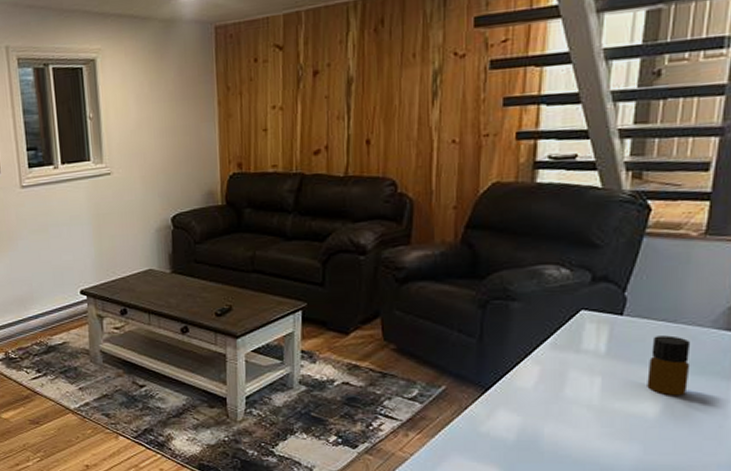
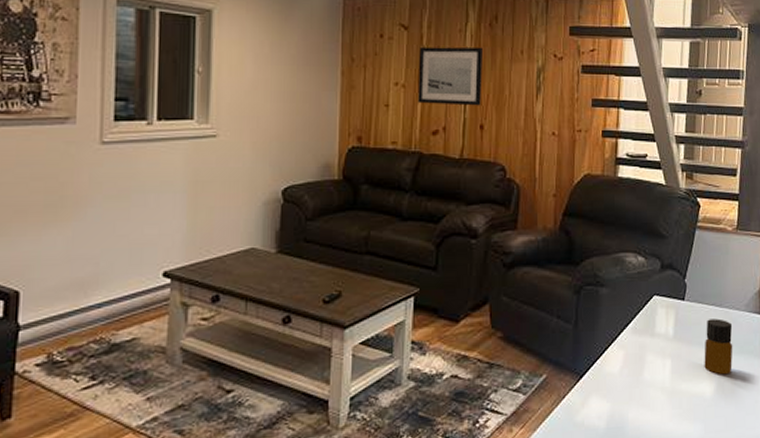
wall art: none [296,56,368,125] -> present [417,46,484,106]

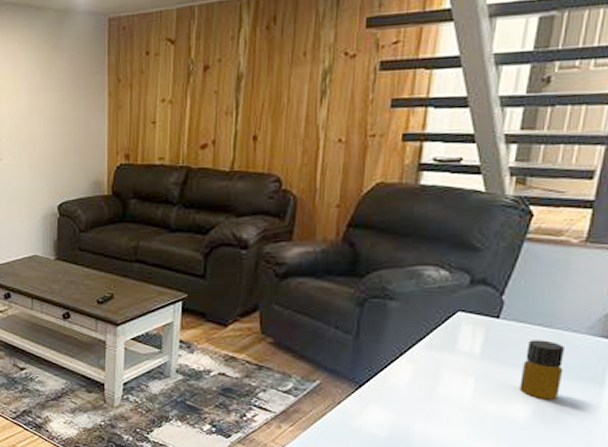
wall art: present [417,46,484,106] -> none [185,53,259,118]

